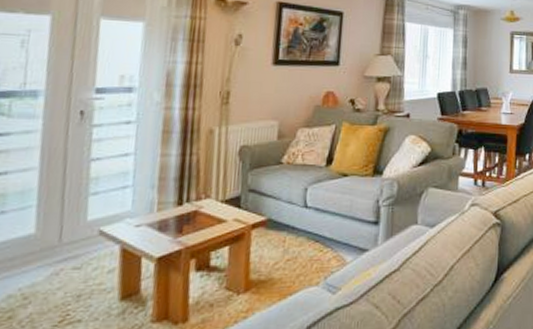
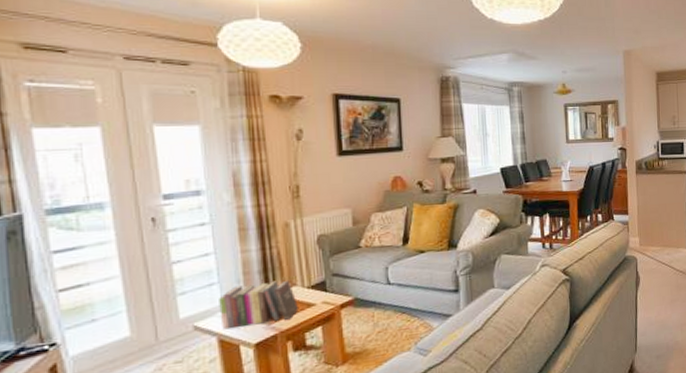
books: none [127,190,210,238] -> present [219,280,300,330]

